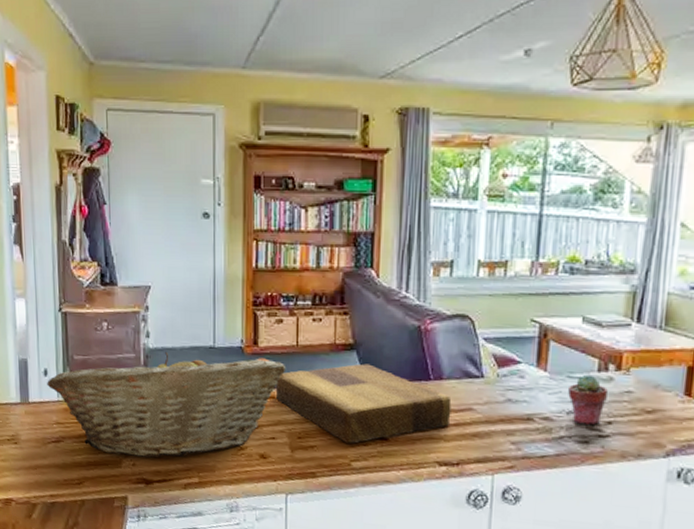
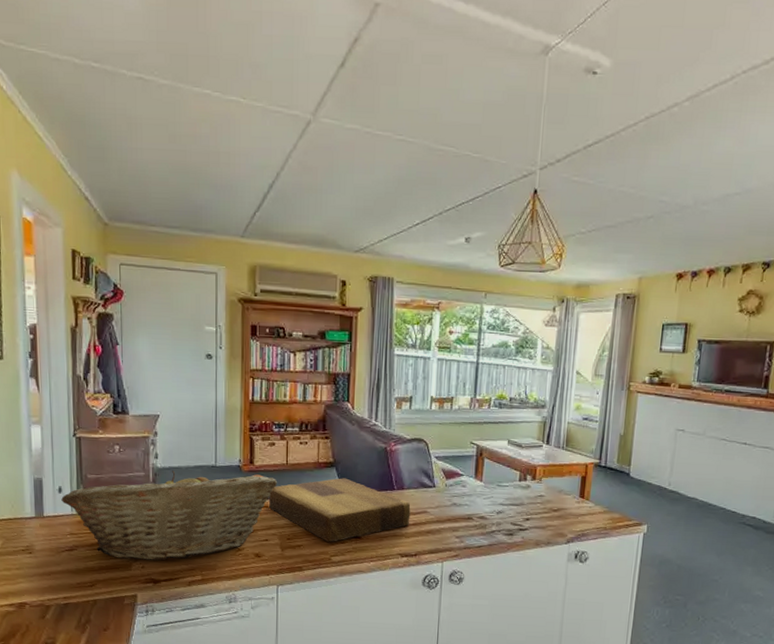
potted succulent: present [568,374,608,425] -> none [498,483,526,521]

